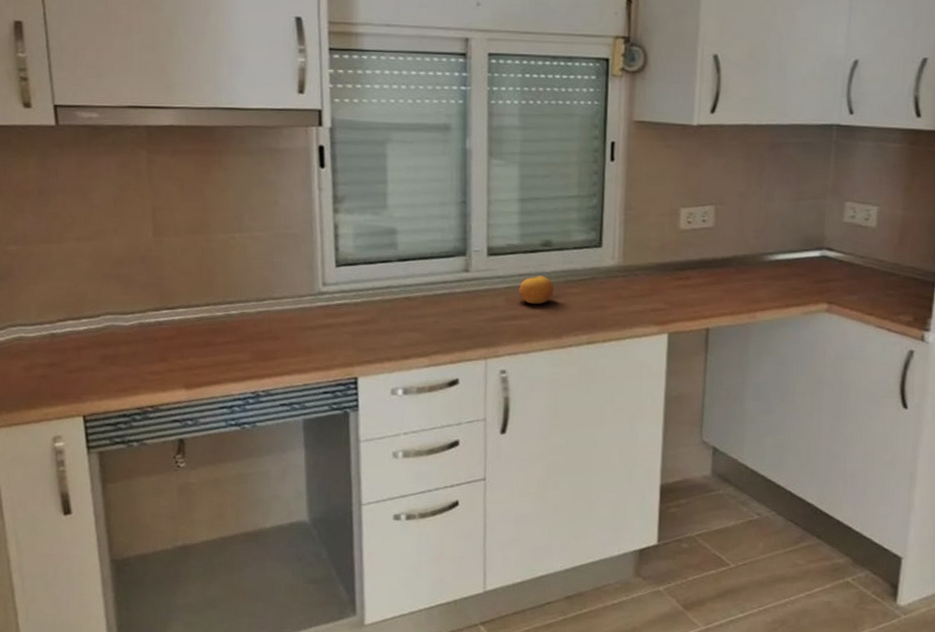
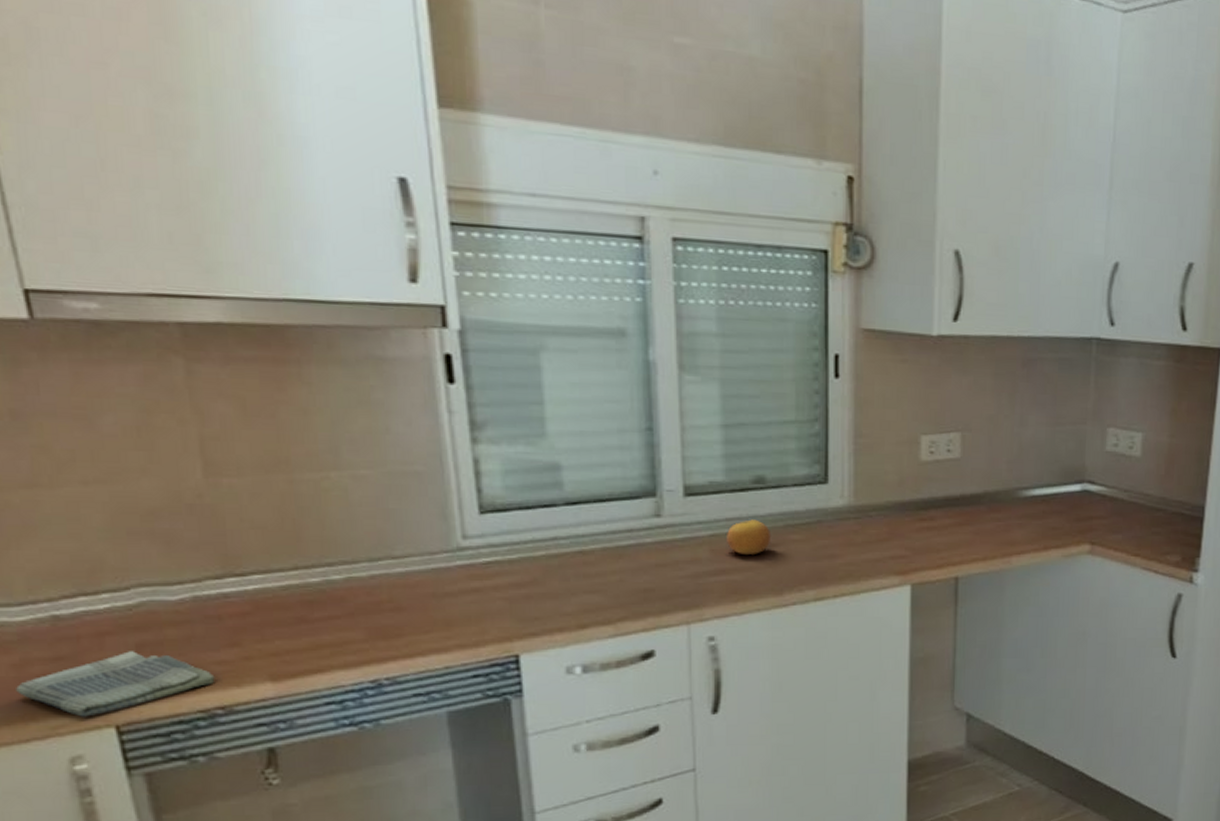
dish towel: none [25,361,149,408] -> present [16,651,215,717]

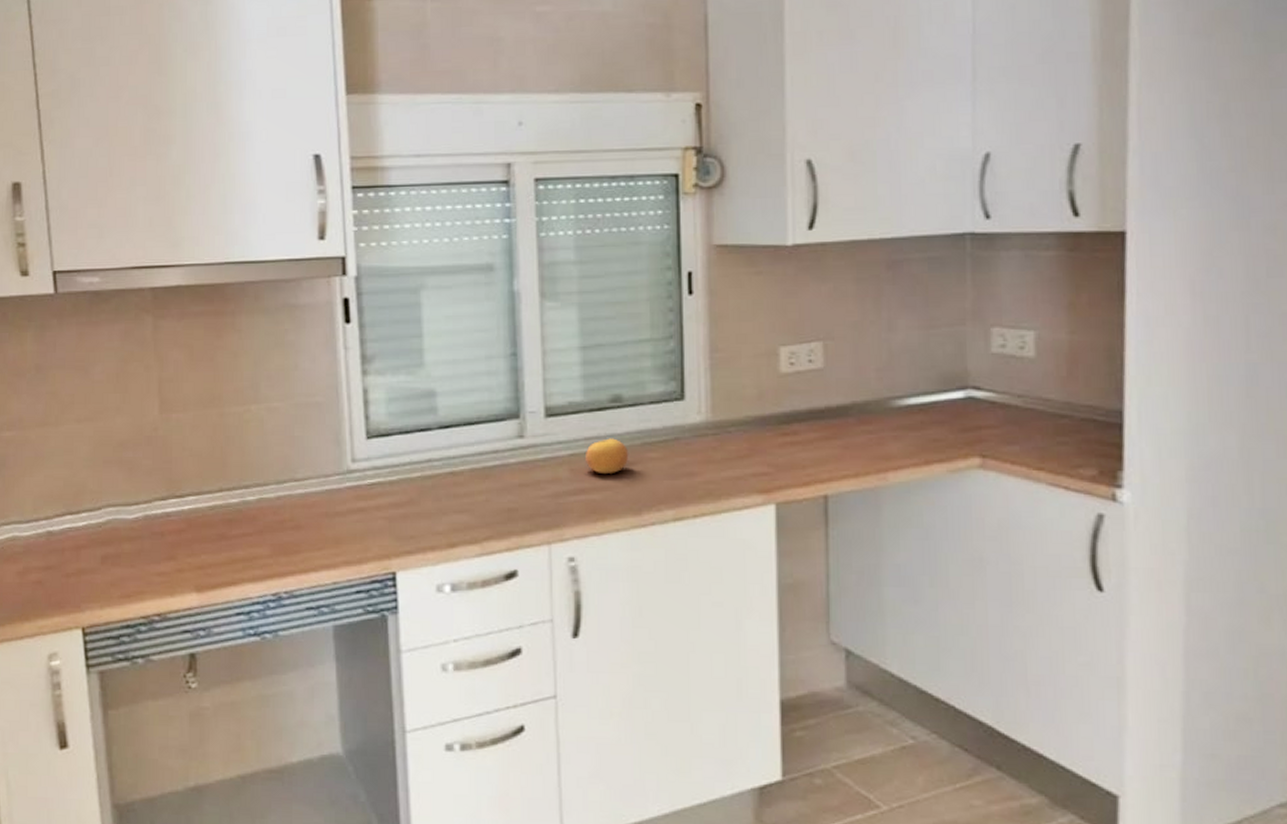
dish towel: present [16,651,215,717] -> none [18,562,155,619]

